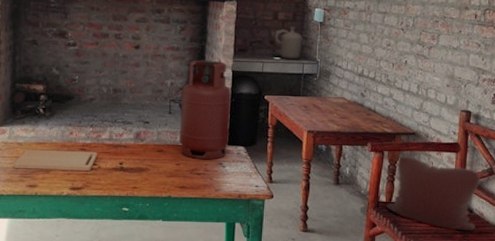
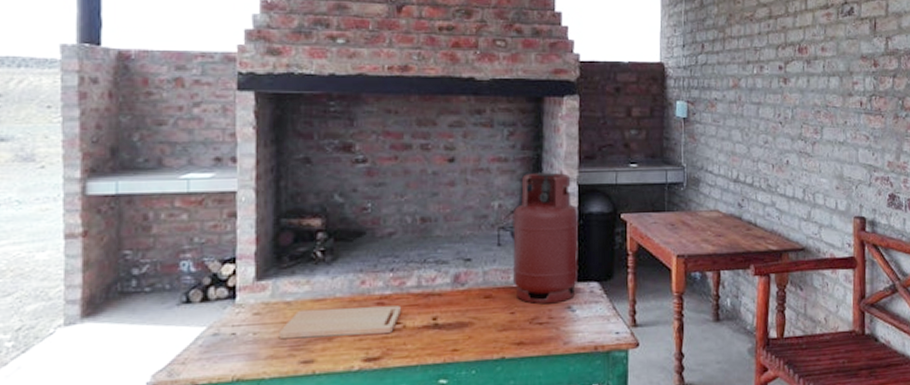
water jug: present [274,26,303,60] -> none [629,124,664,167]
cushion: present [387,156,480,231] -> none [778,278,883,365]

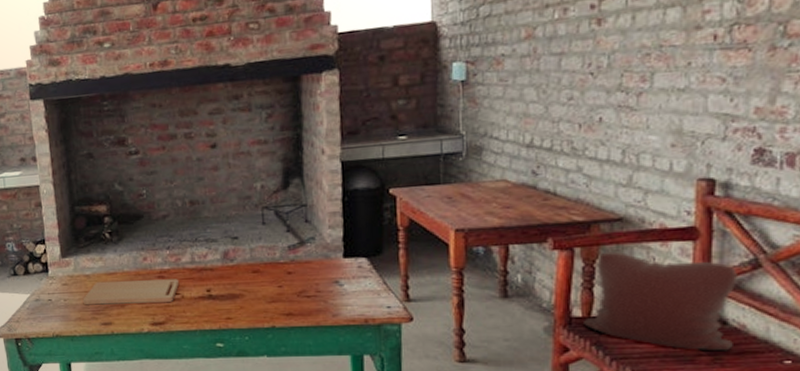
gas cylinder: present [512,172,579,305] -> none [275,151,346,279]
cushion: none [778,278,883,365] -> present [584,251,737,351]

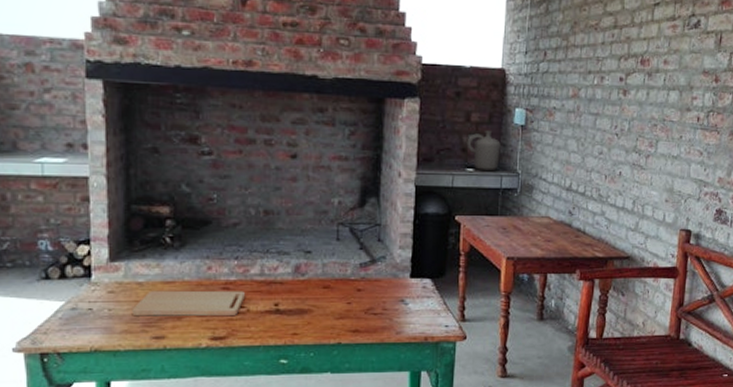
water jug: none [396,91,438,138] -> present [466,130,501,172]
cushion: present [584,251,737,351] -> none [597,284,700,367]

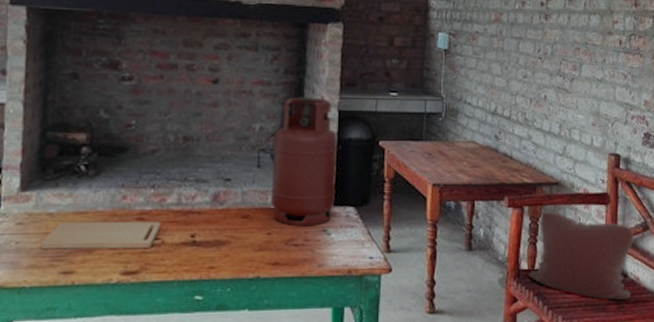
gas cylinder: none [350,172,415,297] -> present [270,97,338,227]
water jug: present [466,130,501,172] -> none [390,54,424,96]
cushion: none [597,284,700,367] -> present [529,211,634,301]

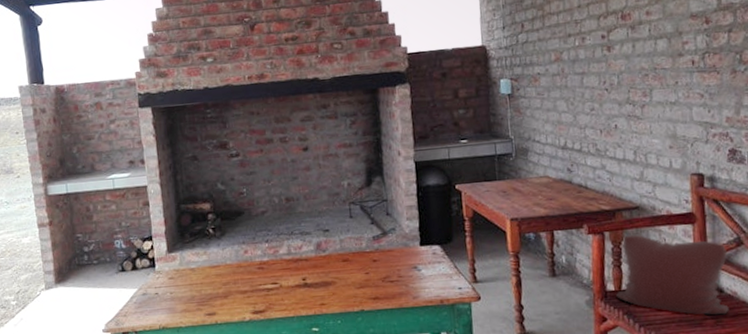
cutting board: present [40,221,161,250] -> none [188,269,278,297]
gas cylinder: present [270,97,338,227] -> none [360,153,422,266]

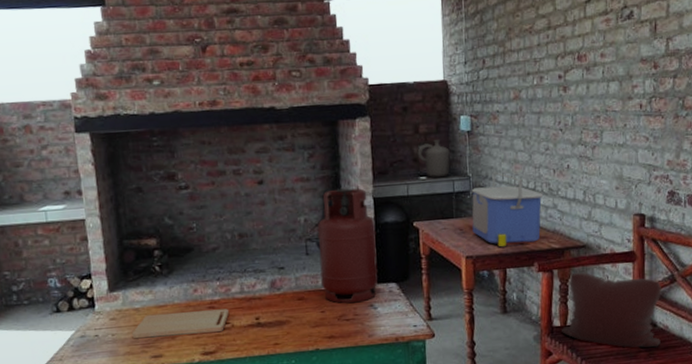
cutting board: none [188,269,278,297] -> present [131,308,230,339]
gas cylinder: none [360,153,422,266] -> present [317,188,379,304]
water jug: none [457,102,491,142] -> present [417,139,450,178]
cooler: none [514,133,591,210] -> present [471,172,544,248]

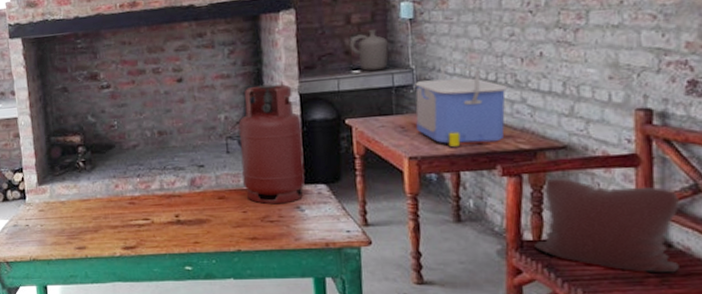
cutting board: present [131,308,230,339] -> none [58,205,150,231]

